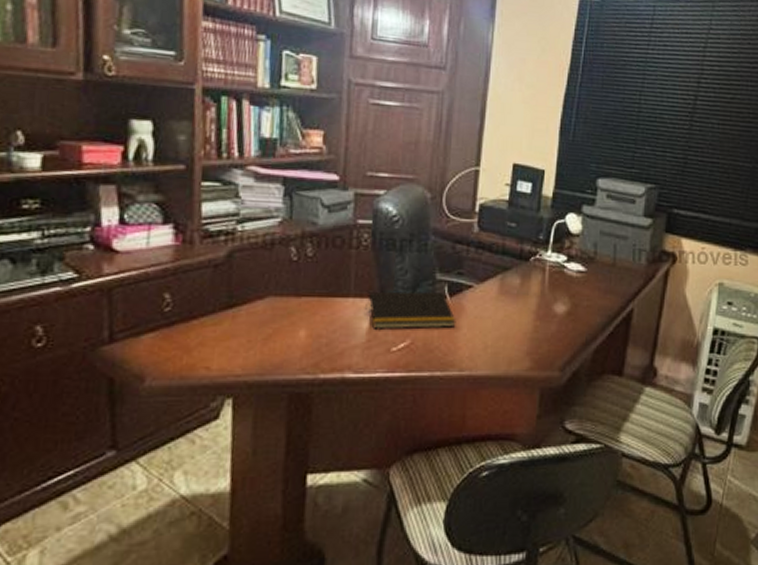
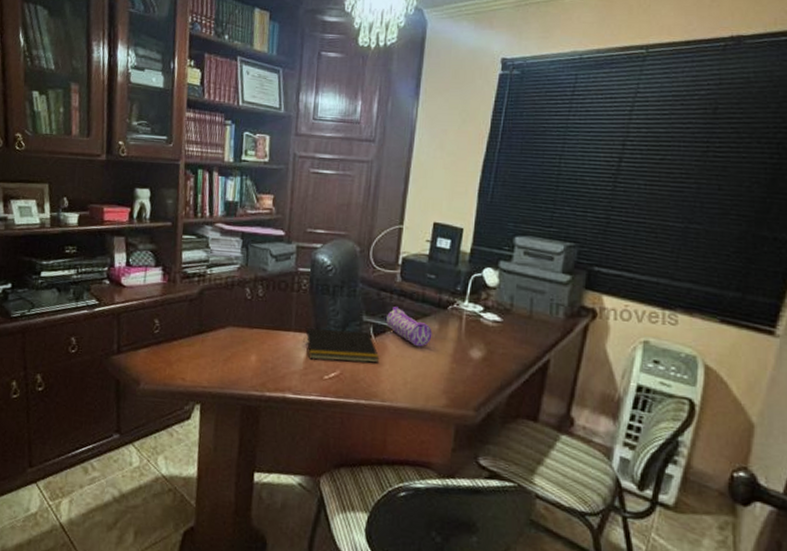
pencil case: none [460,261,514,305] -> present [384,307,432,347]

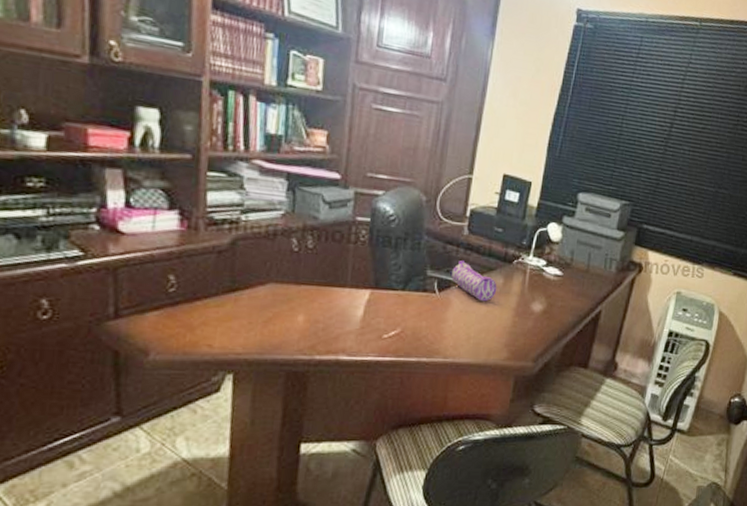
notepad: present [303,328,380,363] -> none [361,284,444,320]

